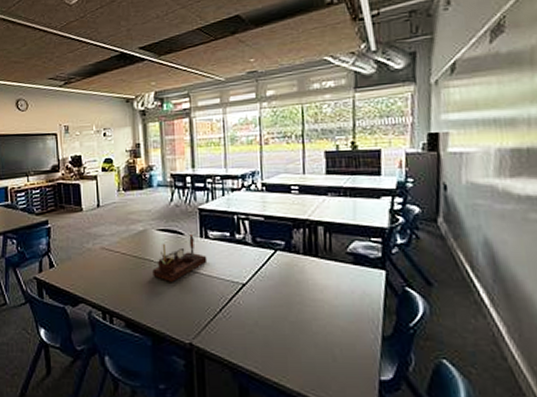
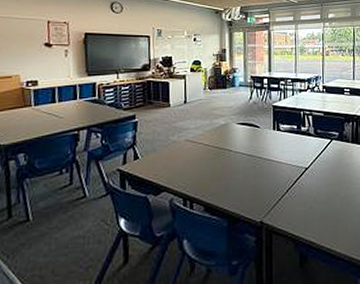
desk organizer: present [152,234,208,282] -> none [231,127,278,169]

